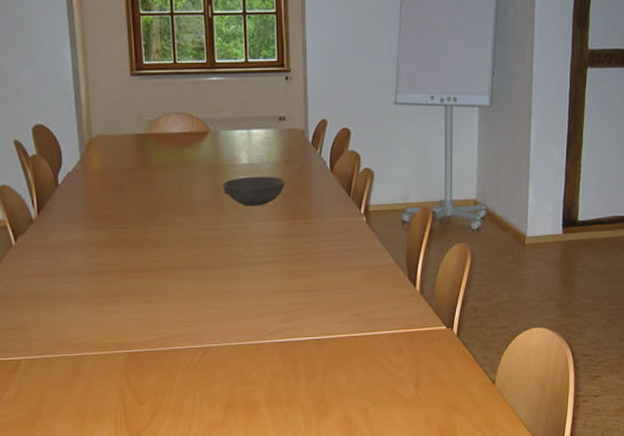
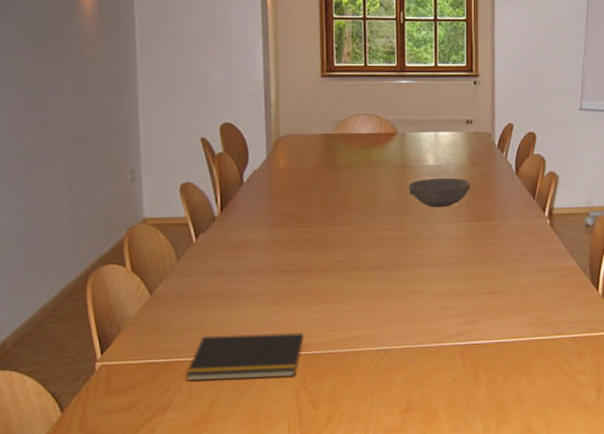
notepad: none [13,332,127,380] -> present [185,333,305,381]

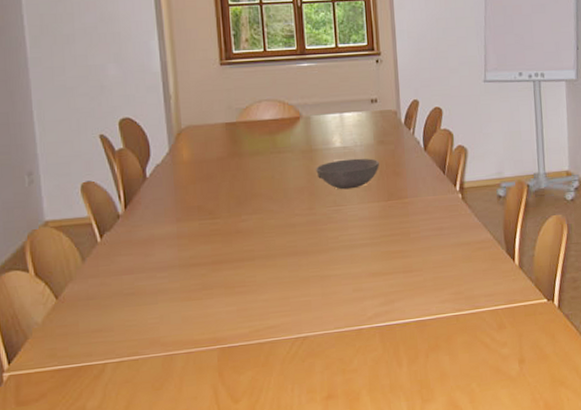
notepad: present [185,333,305,381] -> none [98,326,220,385]

